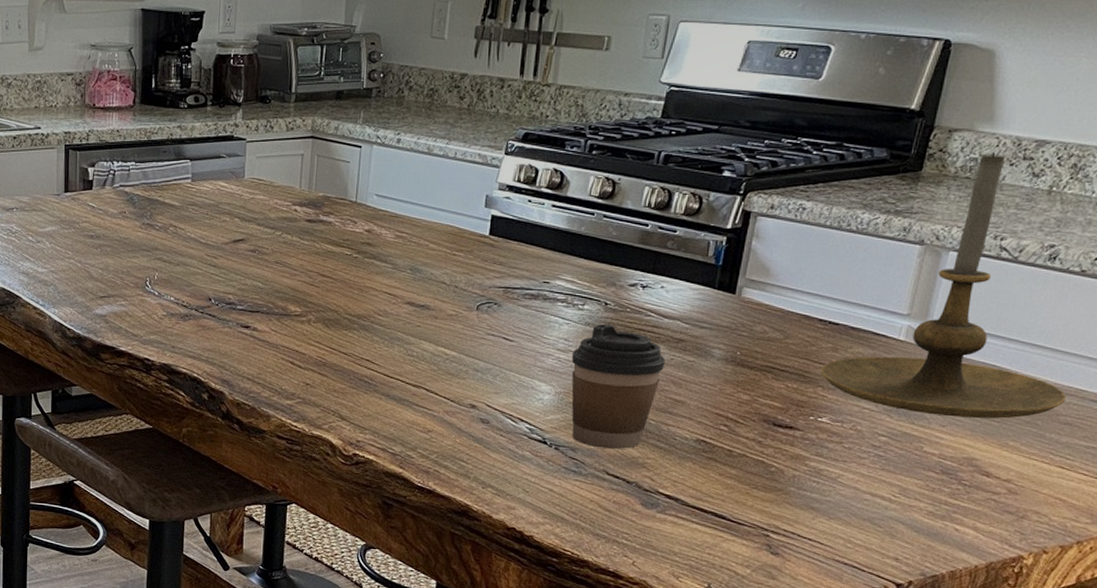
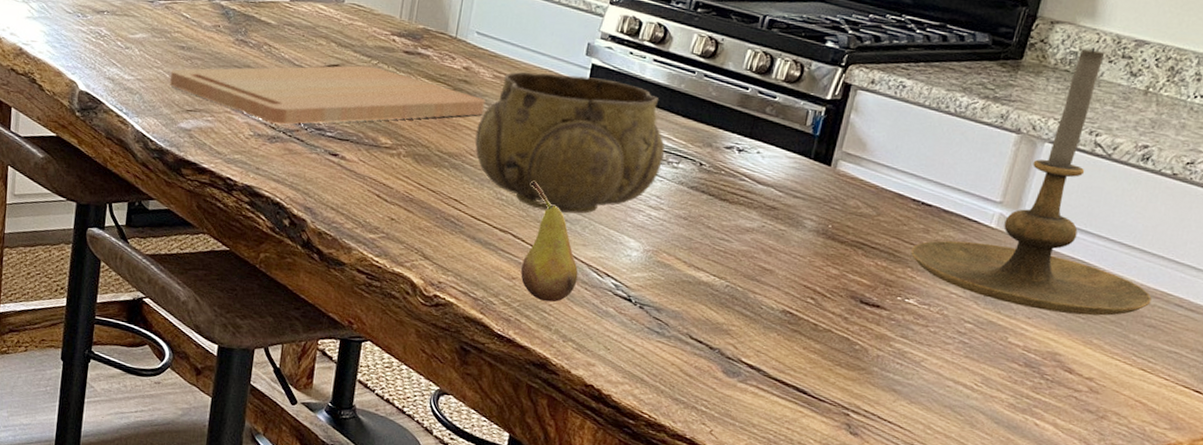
cutting board: none [81,238,390,302] -> present [169,65,486,125]
decorative bowl: none [382,228,569,364] -> present [475,72,665,214]
fruit: none [436,336,493,451] -> present [521,181,578,302]
coffee cup: present [571,324,666,449] -> none [657,184,758,314]

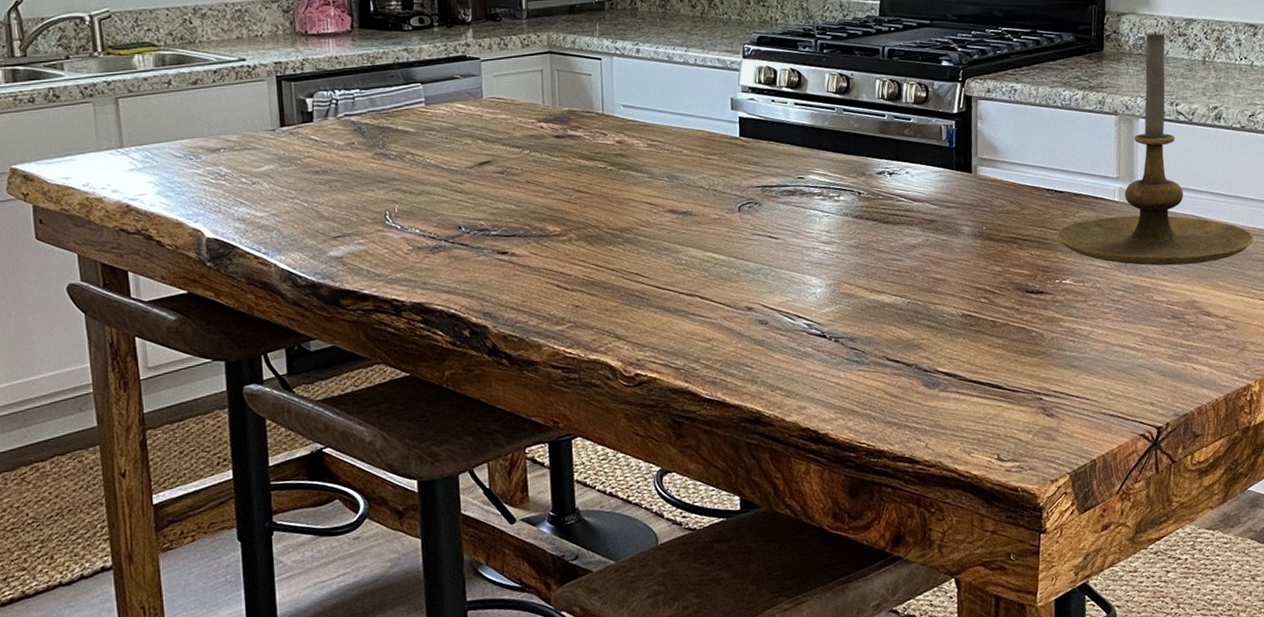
cutting board: present [169,65,486,125] -> none [308,157,646,233]
decorative bowl: present [475,72,665,214] -> none [642,129,824,267]
fruit: present [521,181,578,302] -> none [707,240,772,356]

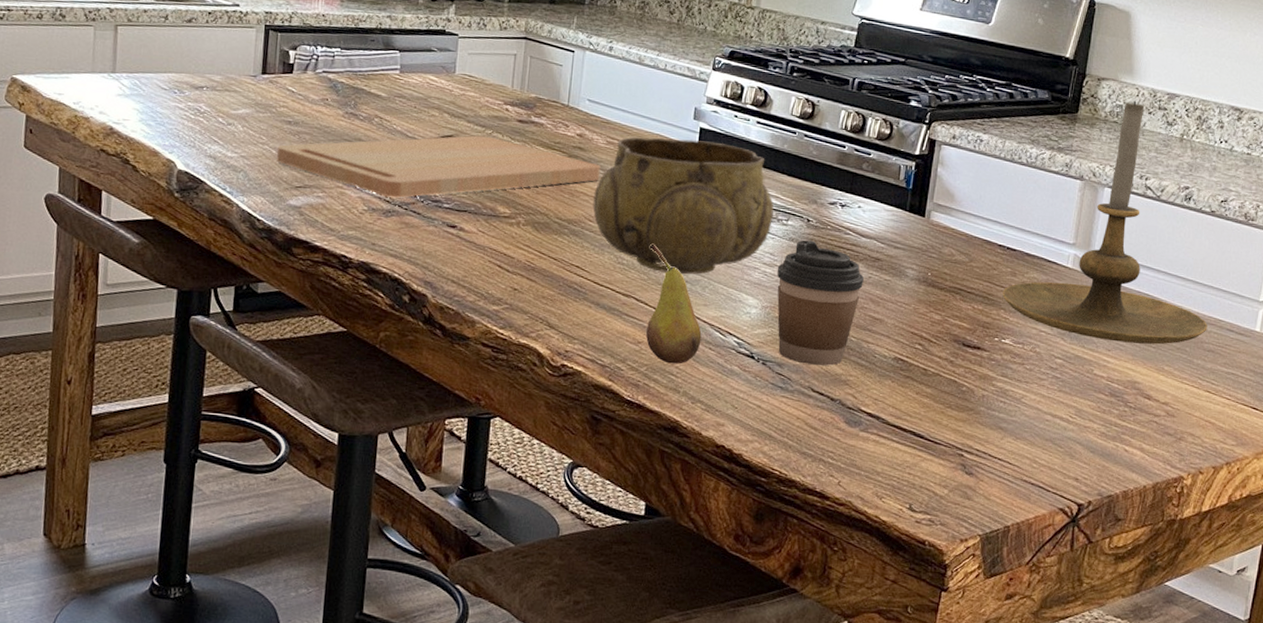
cutting board: none [308,157,646,233] -> present [276,135,601,198]
decorative bowl: none [642,129,824,267] -> present [593,137,774,275]
fruit: none [707,240,772,356] -> present [646,245,702,364]
coffee cup: none [835,212,923,335] -> present [777,240,865,366]

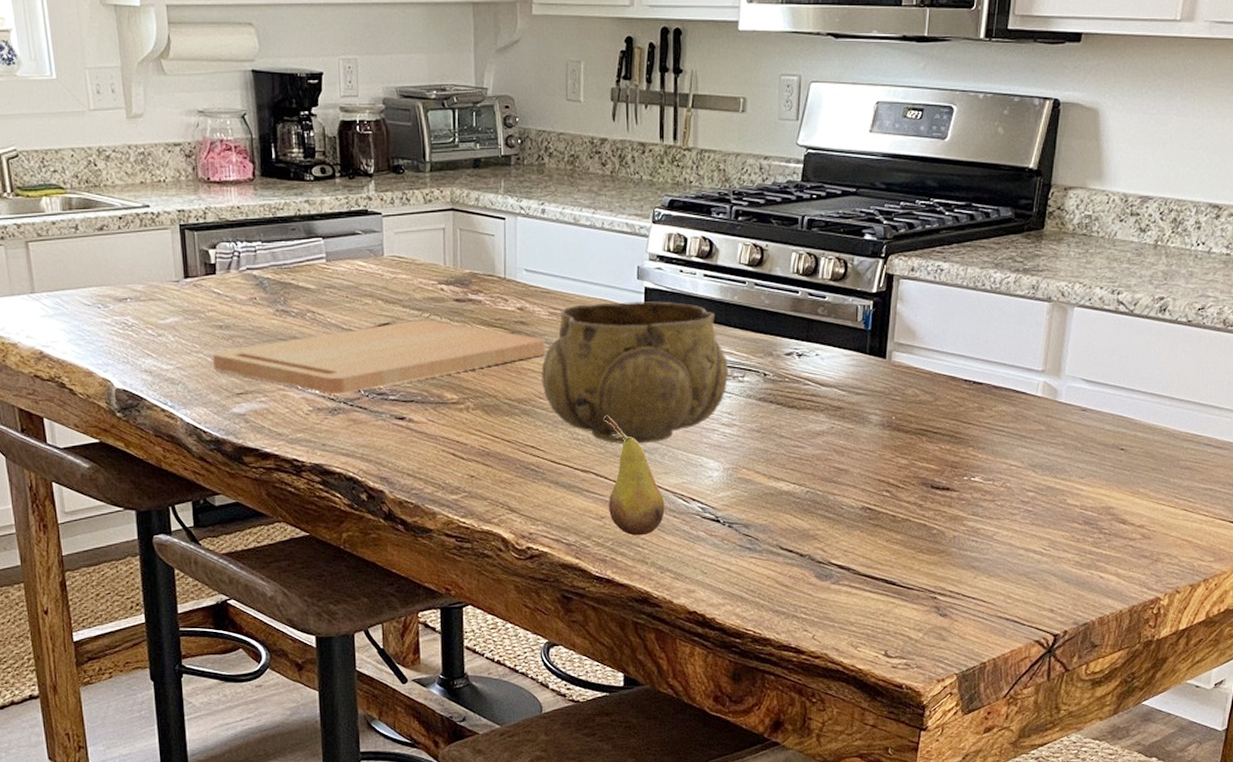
coffee cup: present [777,240,865,366] -> none [736,395,827,523]
candle holder: present [1002,101,1207,345] -> none [970,209,1184,468]

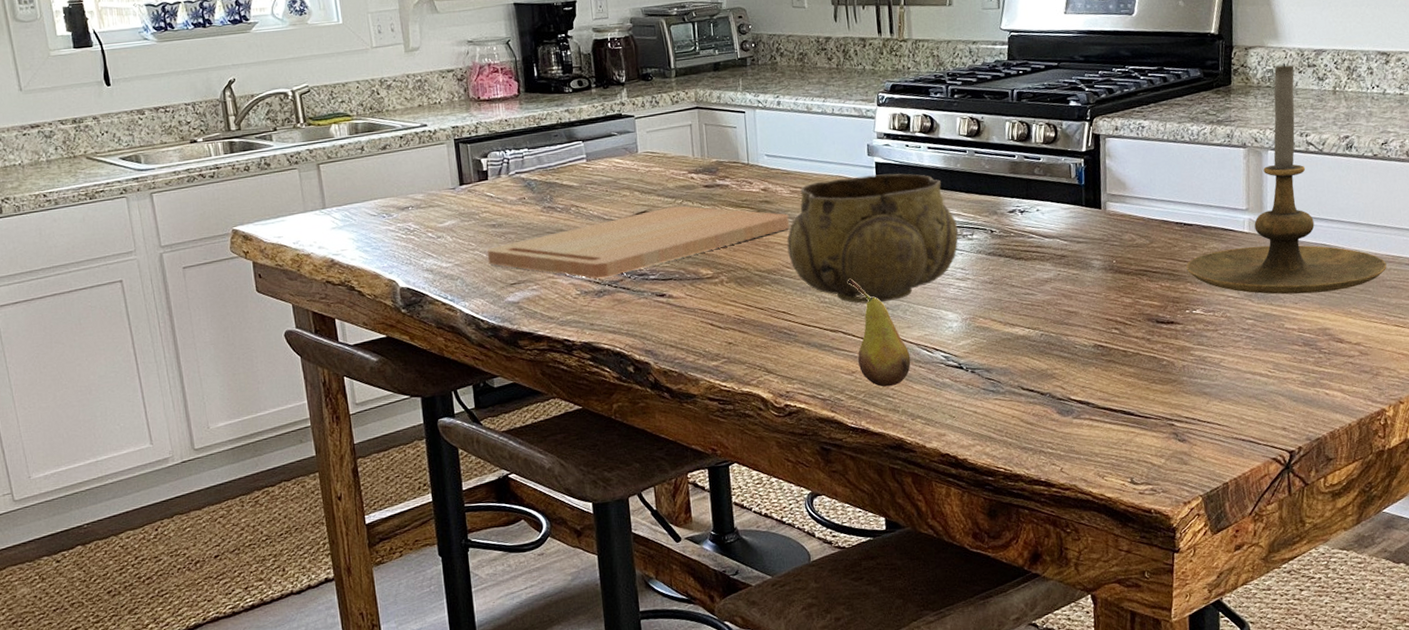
candle holder: none [970,209,1184,468] -> present [1186,63,1387,295]

